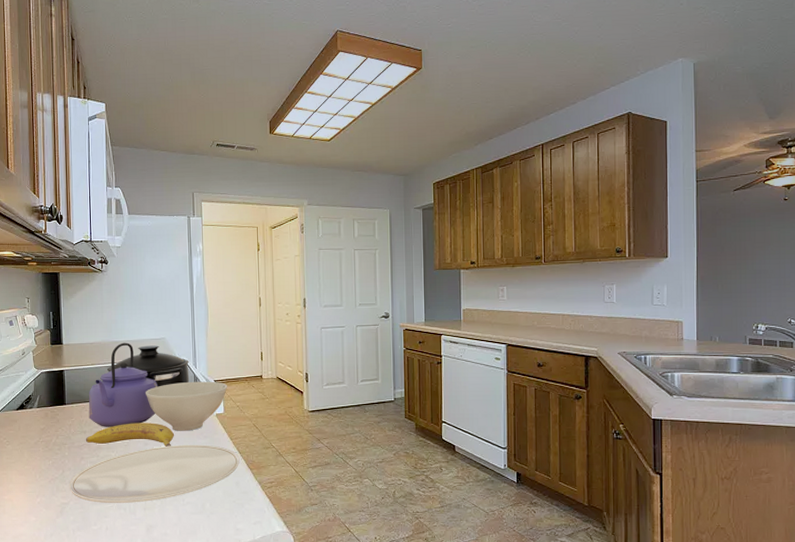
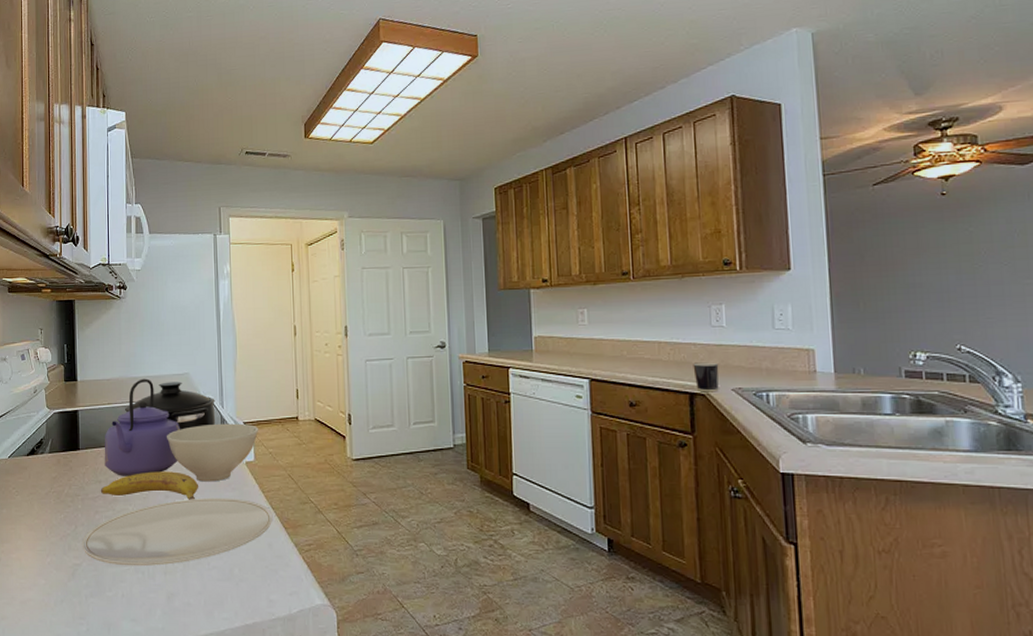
mug: none [589,331,609,356] -> present [693,362,719,393]

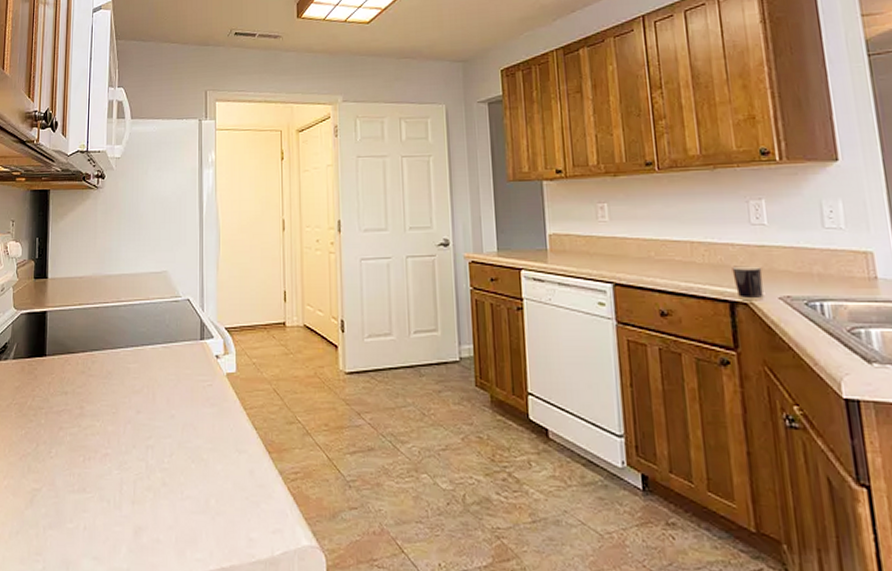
plate: present [81,497,273,567] -> none [42,414,256,494]
fruit: present [100,471,198,500] -> none [66,382,173,417]
kettle: present [104,378,181,476] -> none [72,277,157,388]
saucepan: present [125,382,216,430] -> none [97,281,195,336]
bowl: present [166,423,259,482] -> none [140,328,242,396]

